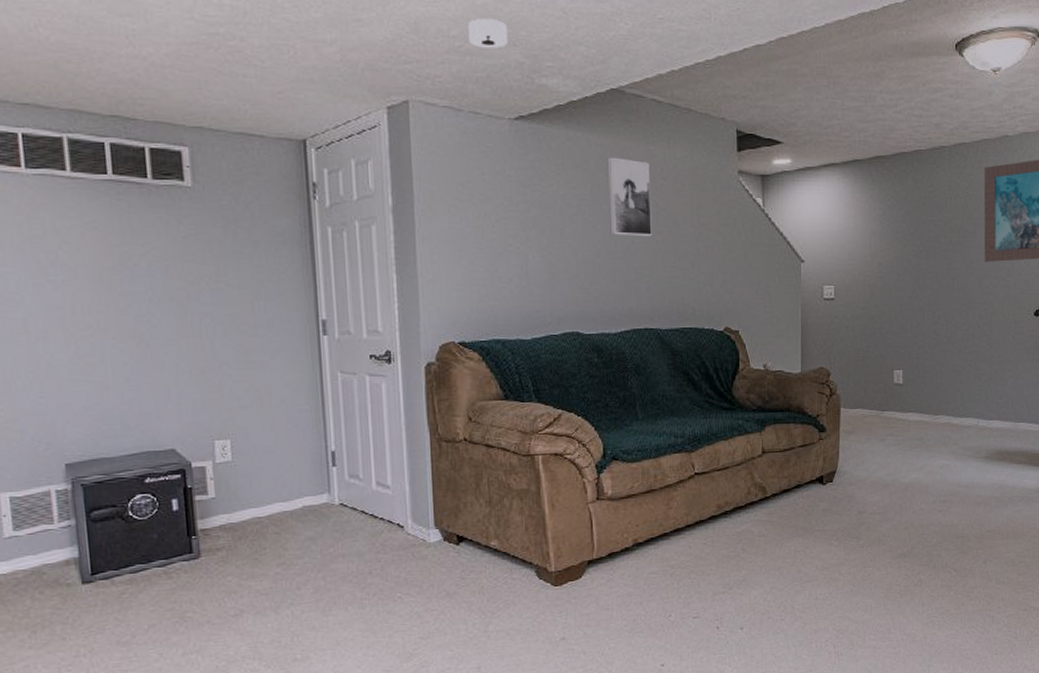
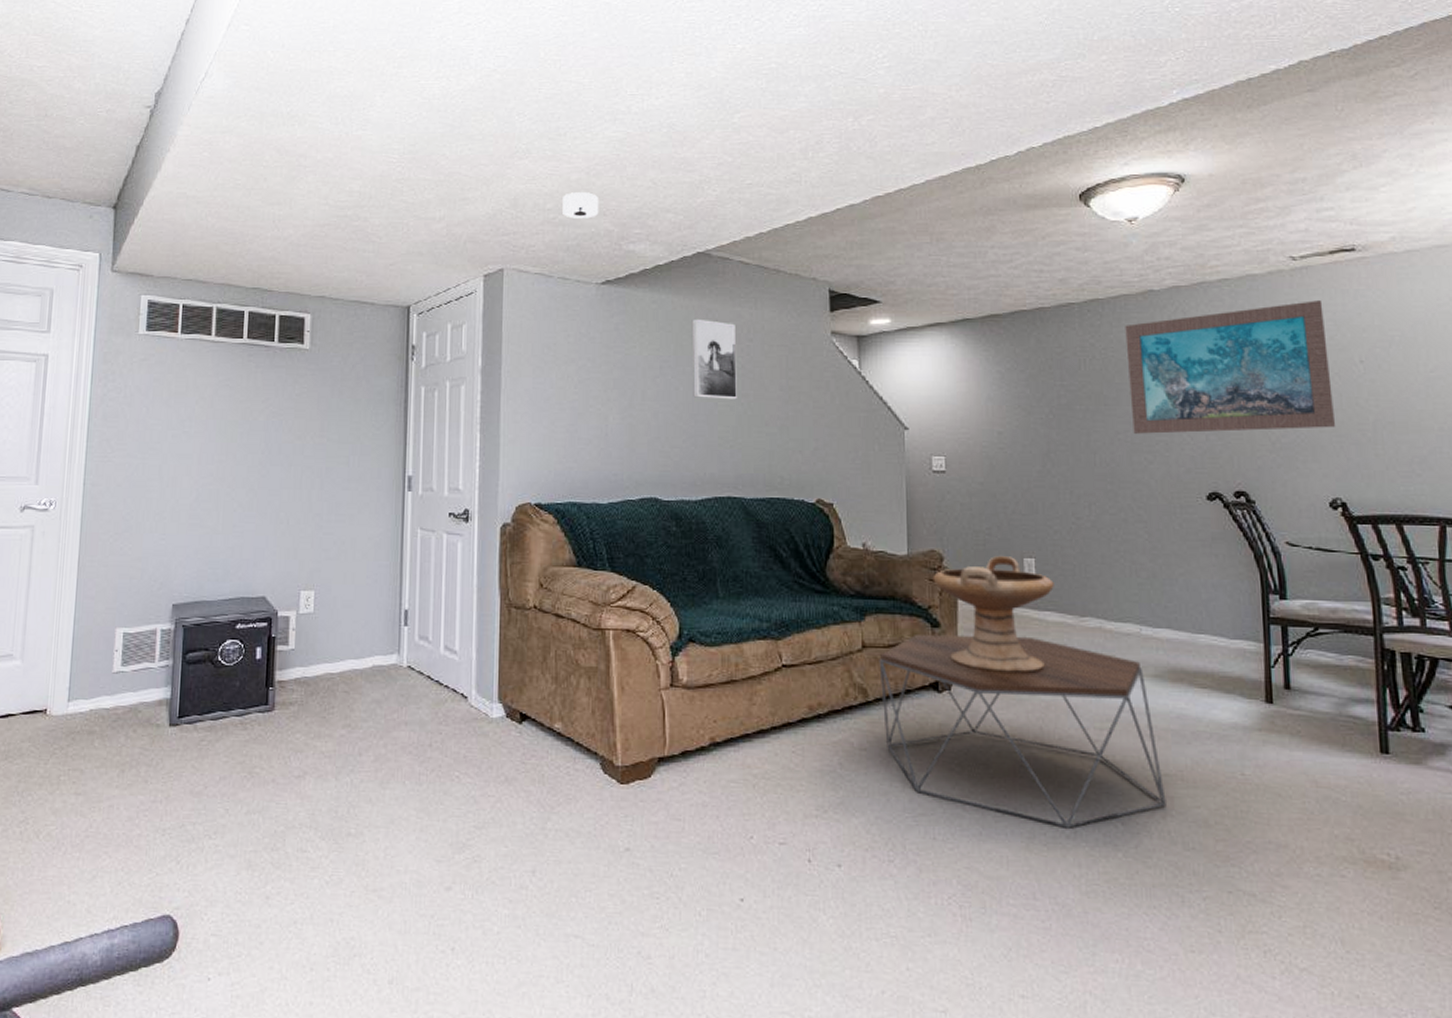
coffee table: none [776,435,987,579] -> present [879,633,1166,829]
decorative bowl: none [821,369,916,464] -> present [933,556,1054,673]

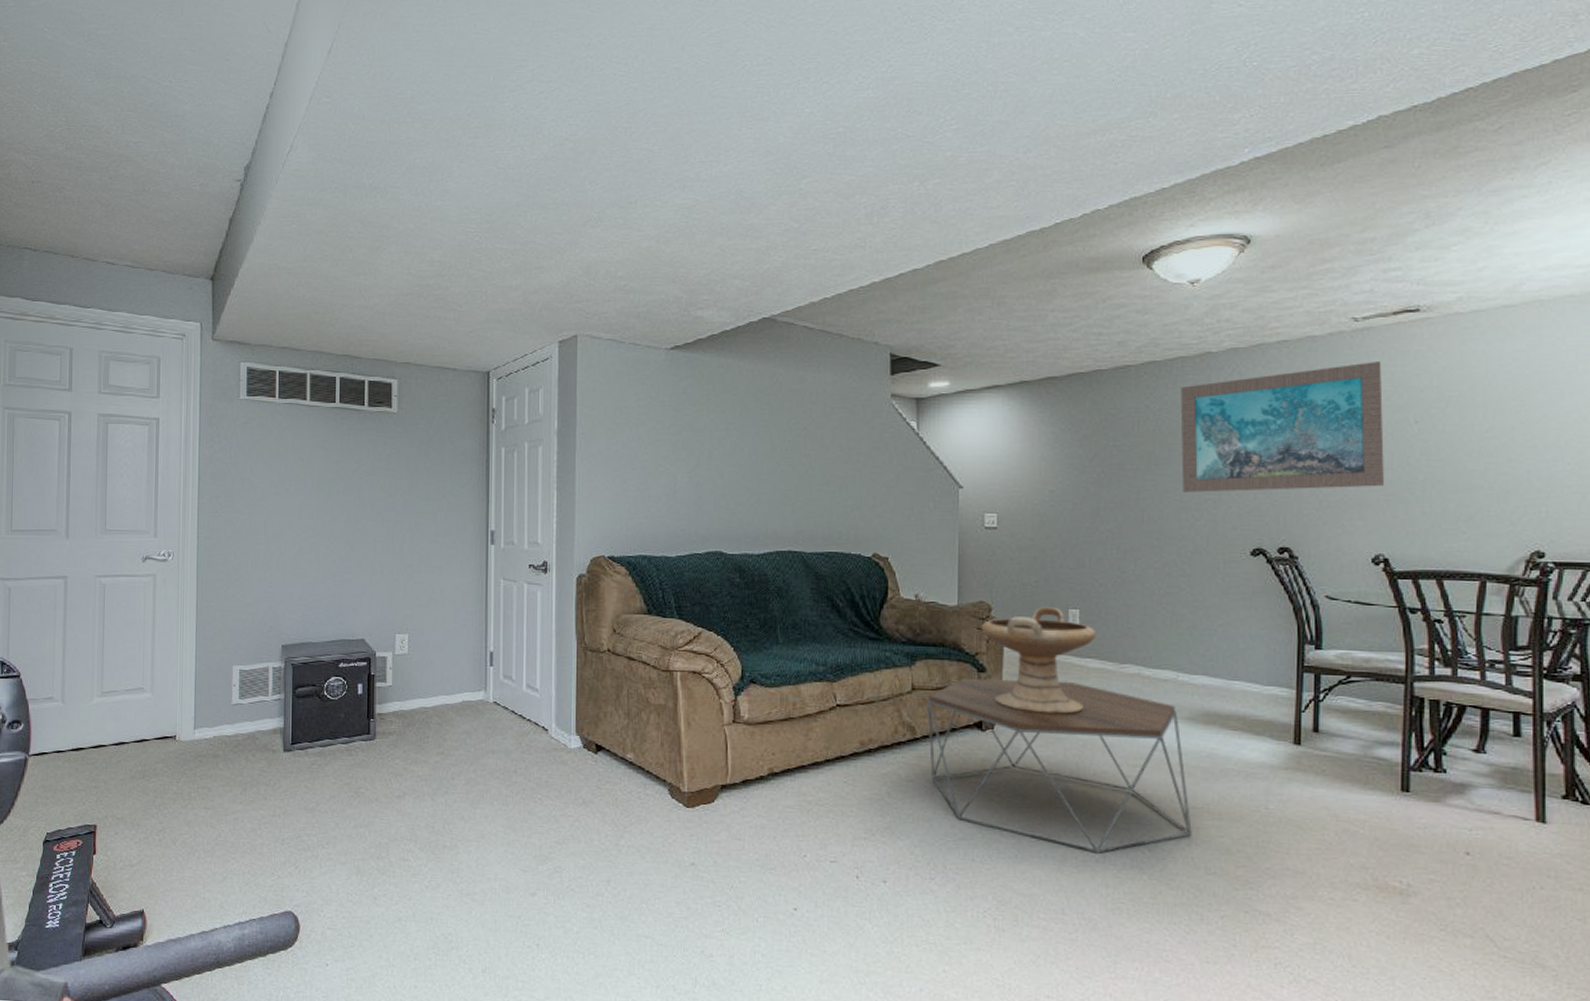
smoke detector: present [563,192,599,219] -> none [633,260,669,286]
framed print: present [692,318,737,400] -> none [756,382,800,460]

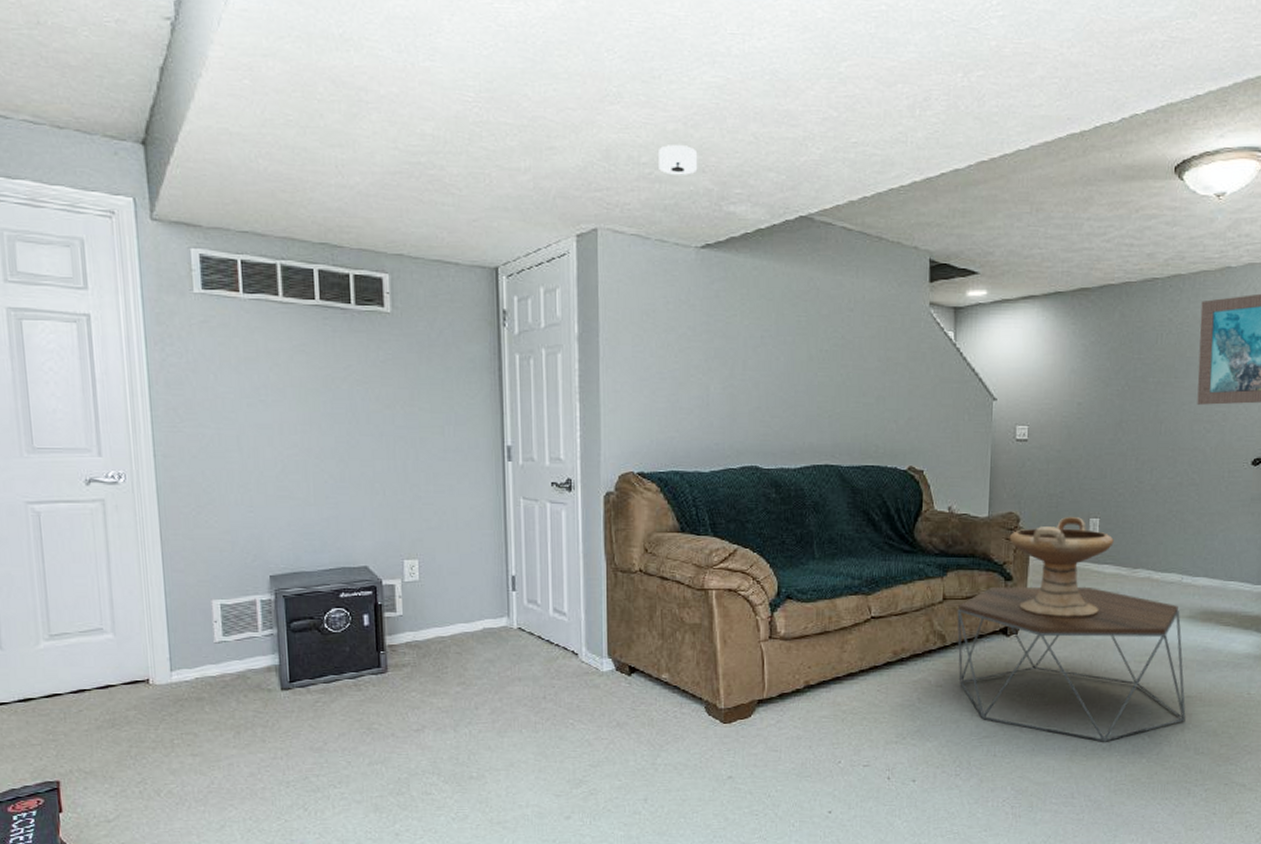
smoke detector: none [633,260,669,286] -> present [659,145,698,175]

